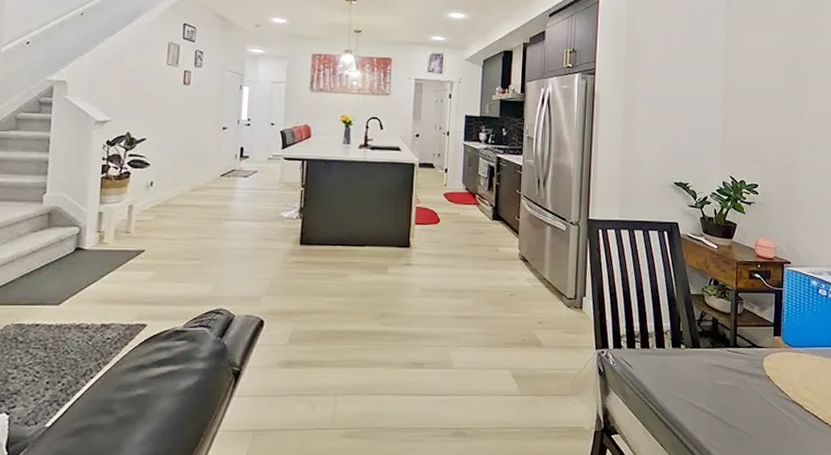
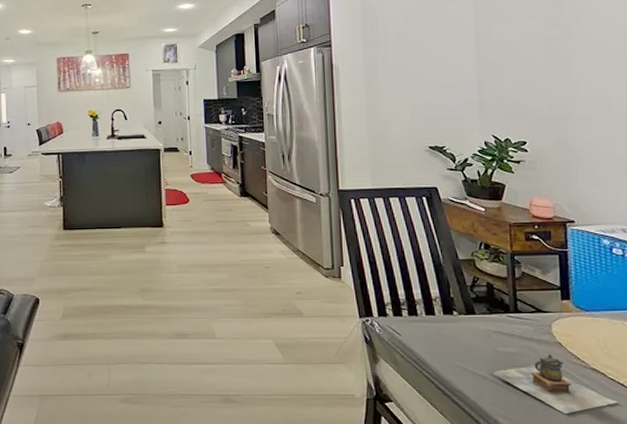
teapot: none [710,387,810,445] -> present [493,353,617,414]

